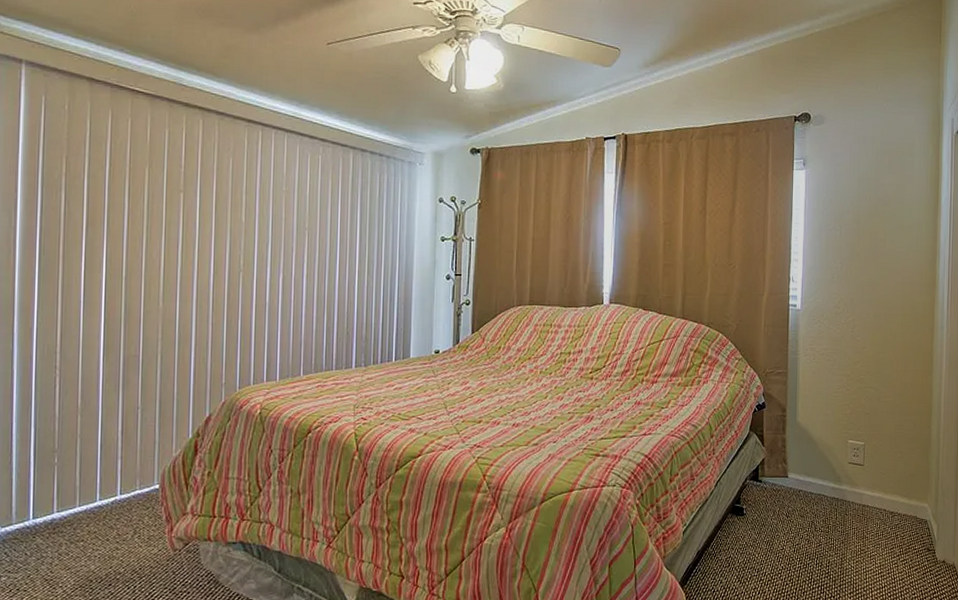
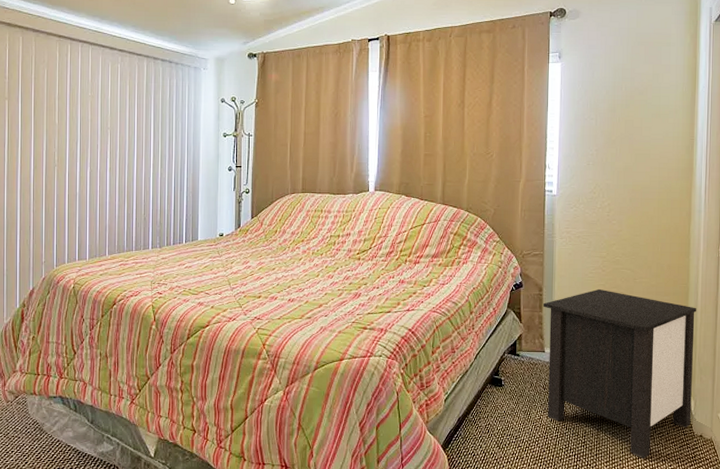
nightstand: none [786,409,939,587] -> present [542,288,696,458]

